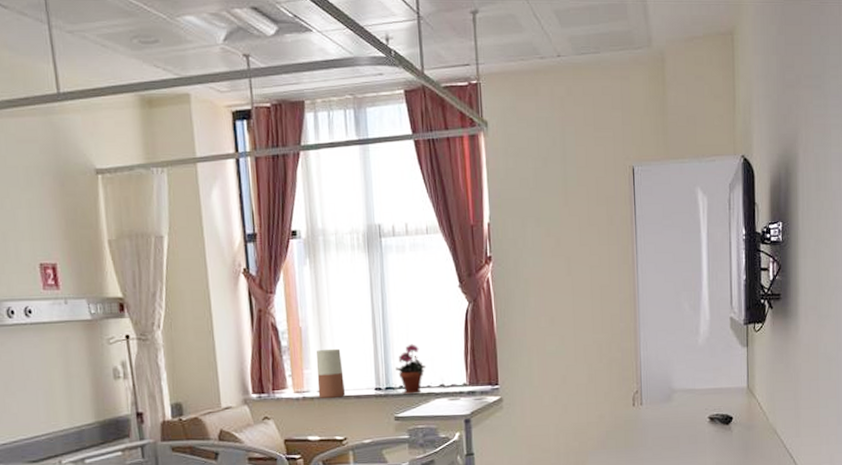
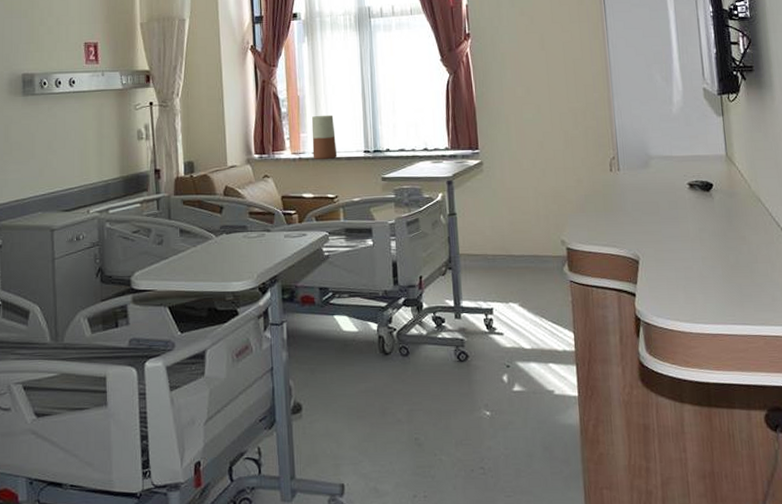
potted plant: present [396,344,426,395] -> none [383,111,411,158]

